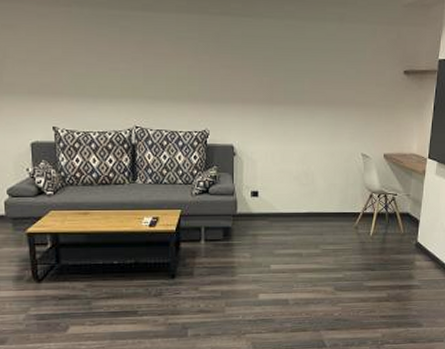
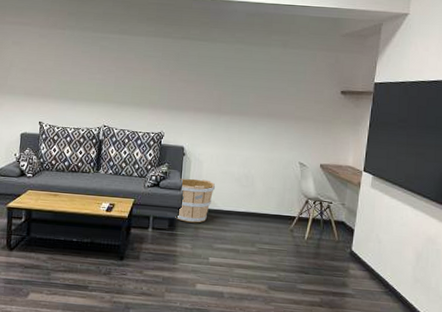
wooden bucket: none [230,181,273,230] -> present [175,178,216,223]

